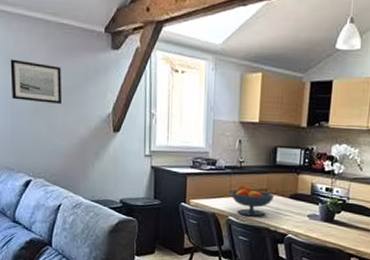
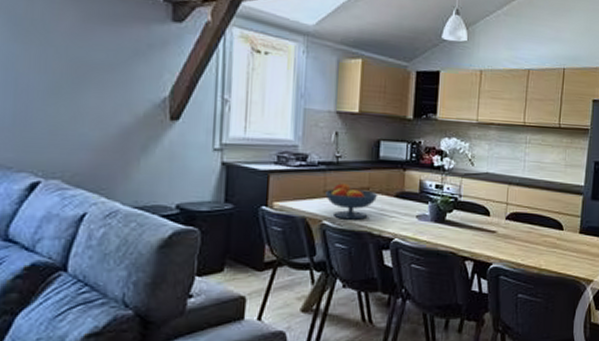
wall art: present [10,59,61,104] -> none [16,23,98,83]

